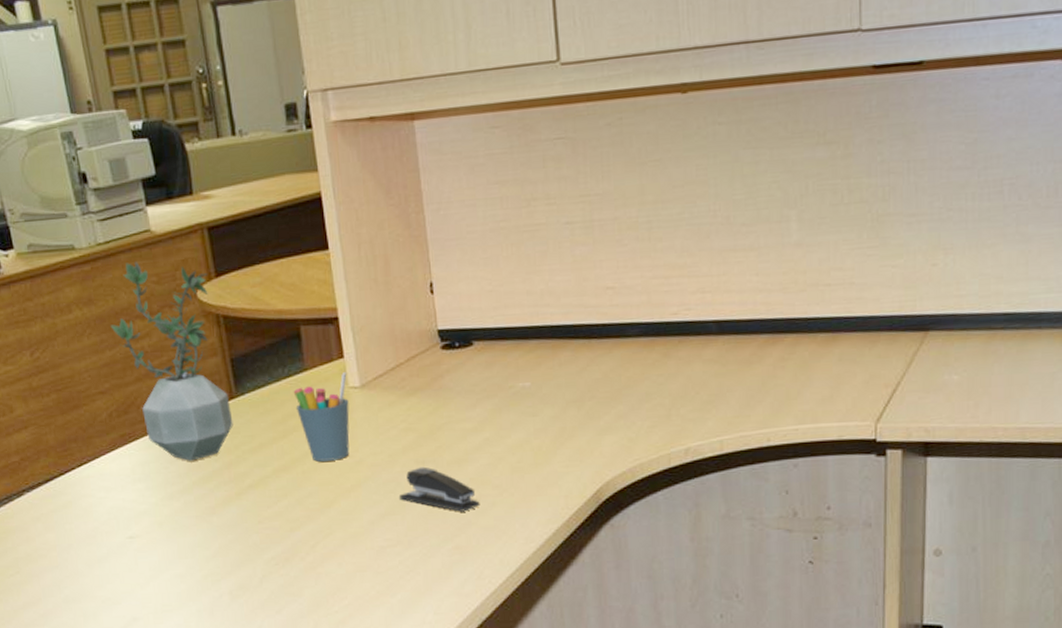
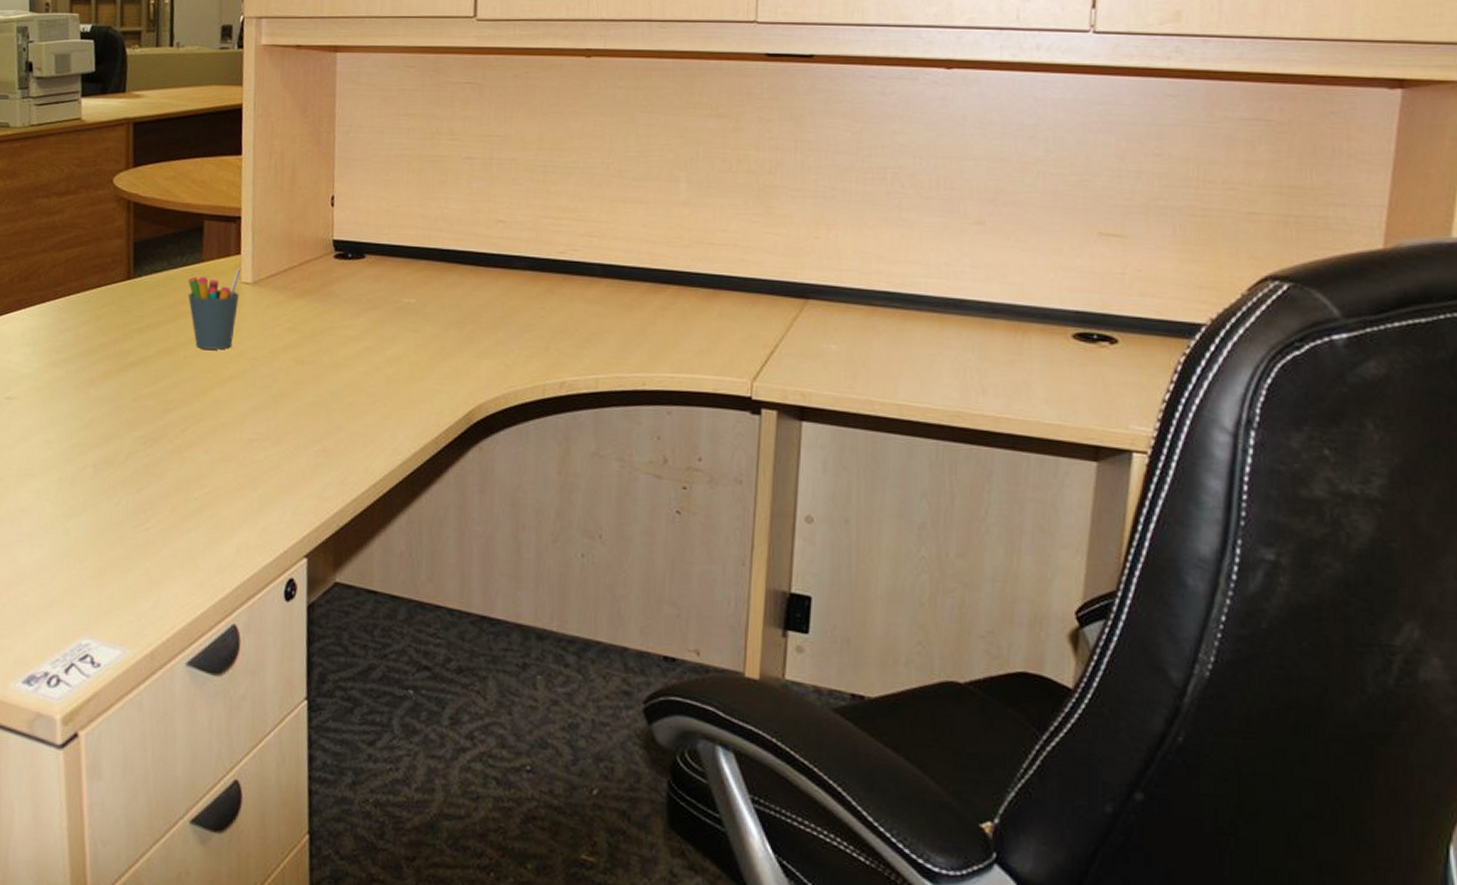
potted plant: present [110,262,233,461] -> none [28,145,127,333]
stapler: present [399,466,480,512] -> none [274,366,353,416]

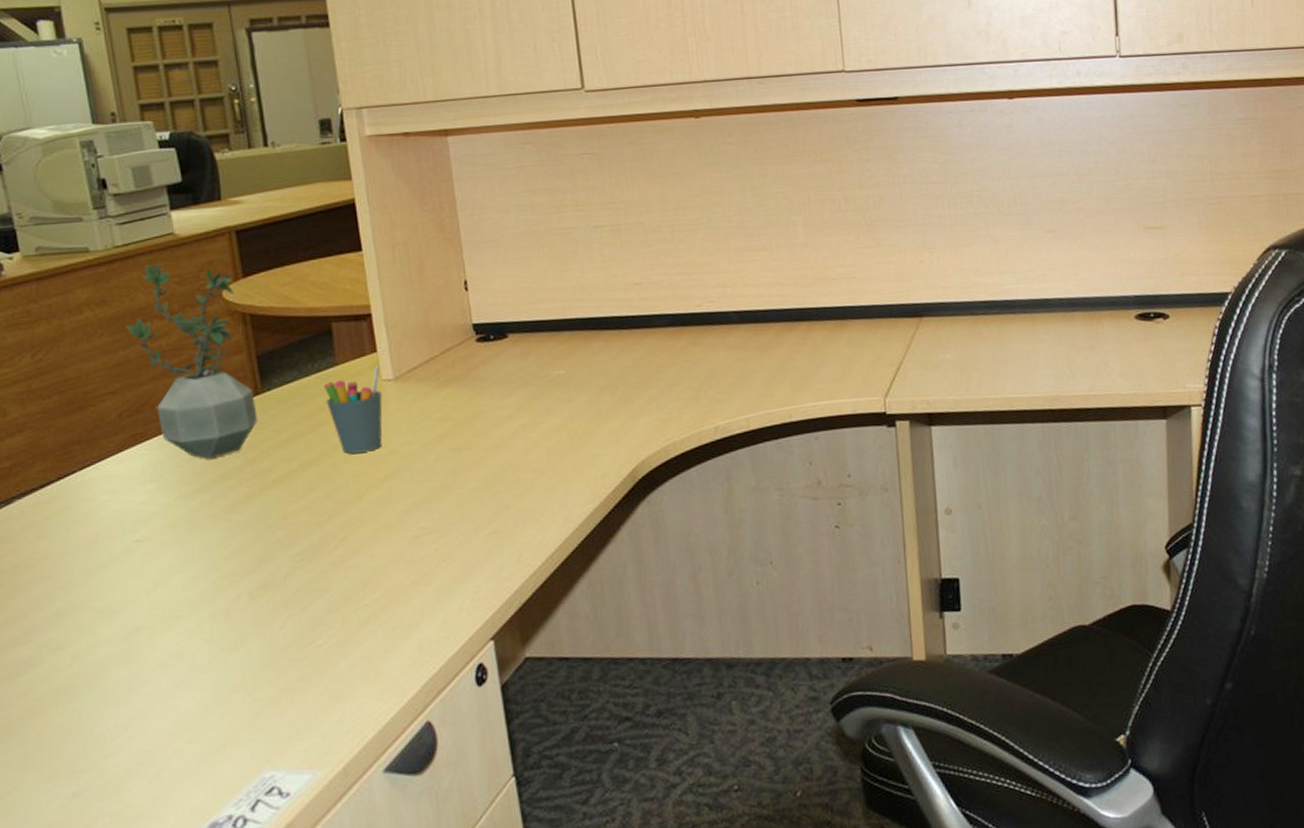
potted plant: none [28,145,127,333] -> present [125,264,258,459]

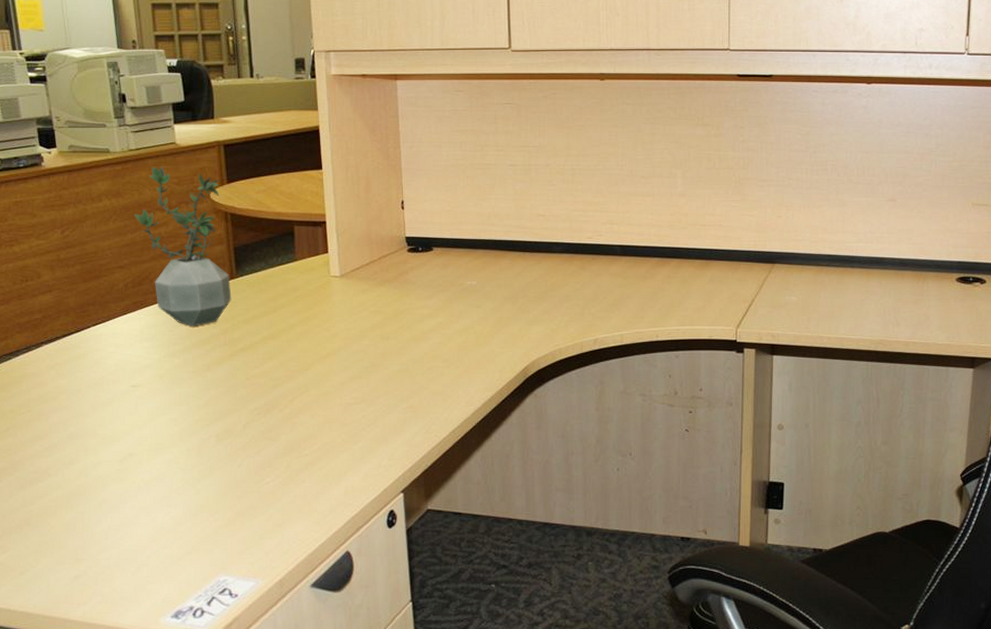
pen holder: present [323,366,383,454] -> none [284,264,330,333]

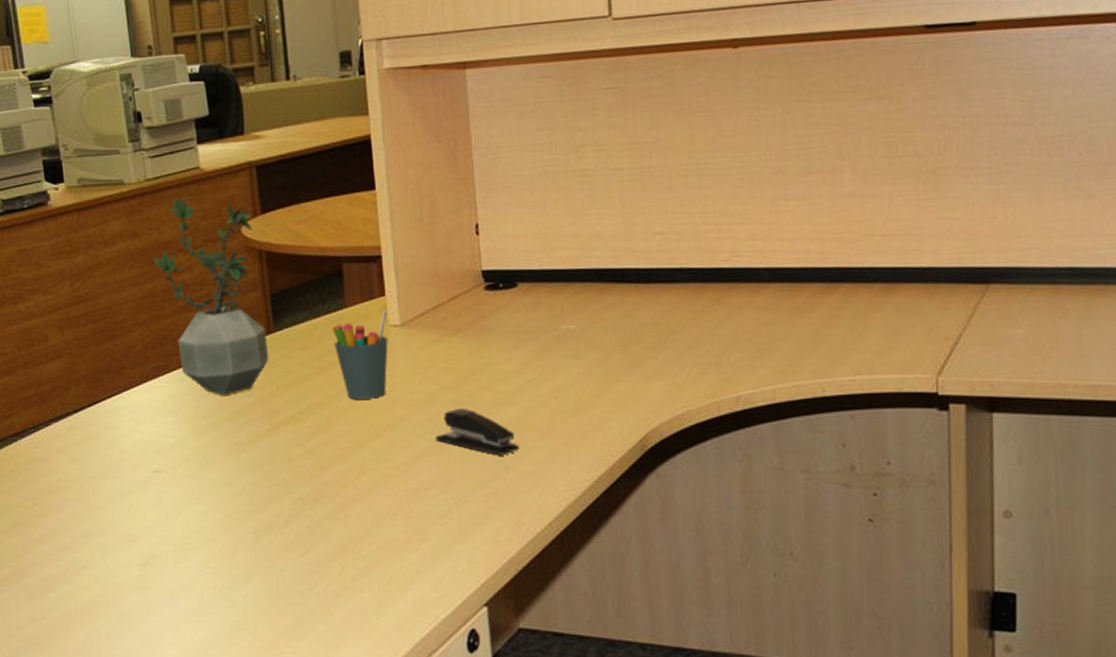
pen holder: none [284,264,330,333] -> present [332,310,388,399]
stapler: none [366,341,432,379] -> present [436,407,520,456]

